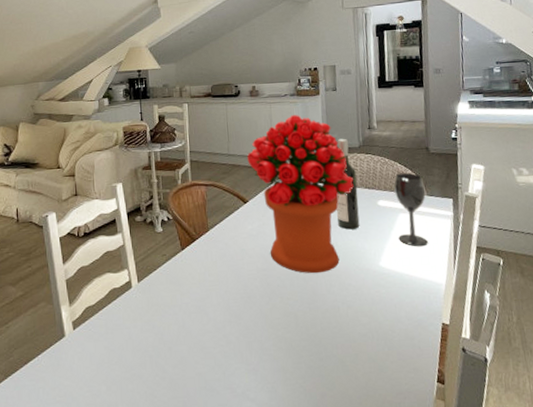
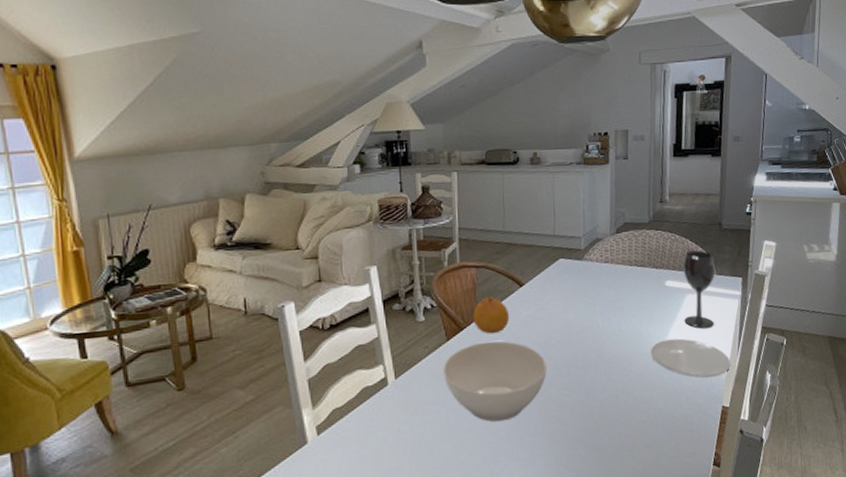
bowl: none [179,251,271,327] -> present [443,341,547,422]
fruit: none [203,212,236,245] -> present [473,296,509,334]
bouquet: present [247,115,354,273] -> none [525,186,641,361]
bottle: present [336,138,360,230] -> none [620,213,645,313]
plate: none [368,255,448,295] -> present [651,338,731,378]

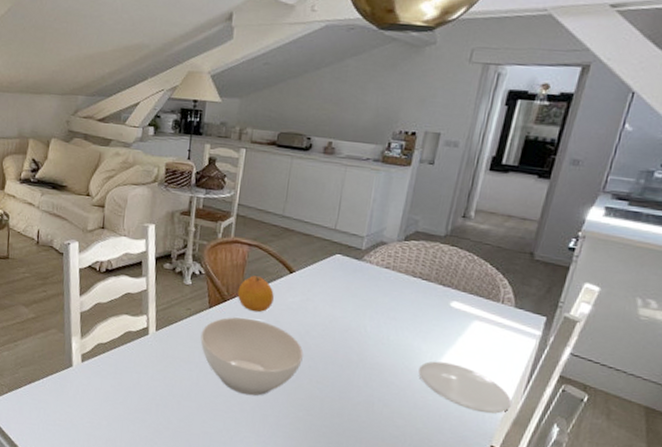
wine glass: present [683,250,715,328] -> none [465,275,516,361]

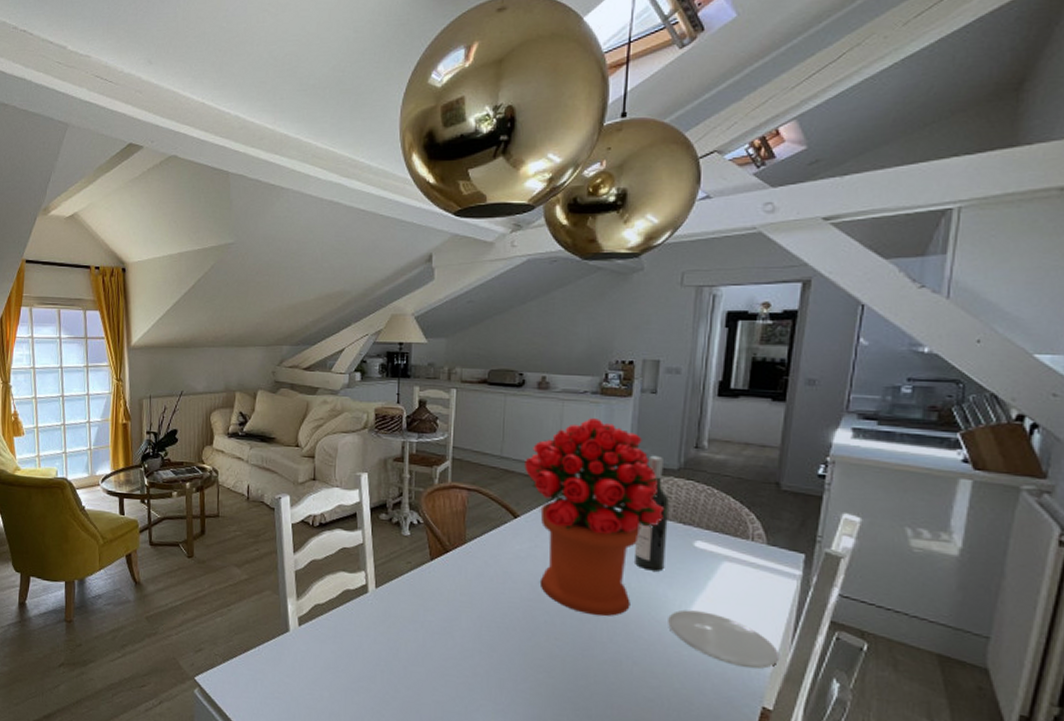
bowl: present [200,317,303,396] -> none [424,568,537,658]
fruit: present [237,275,274,312] -> none [460,522,499,563]
bouquet: none [304,184,427,364] -> present [524,418,663,616]
bottle: none [394,222,433,327] -> present [633,455,669,572]

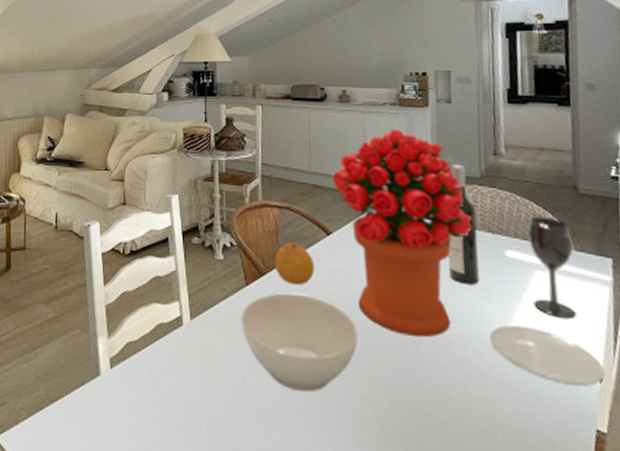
bowl: none [424,568,537,658] -> present [241,293,358,393]
fruit: none [460,522,499,563] -> present [274,242,314,285]
wine glass: none [717,510,766,607] -> present [528,216,576,318]

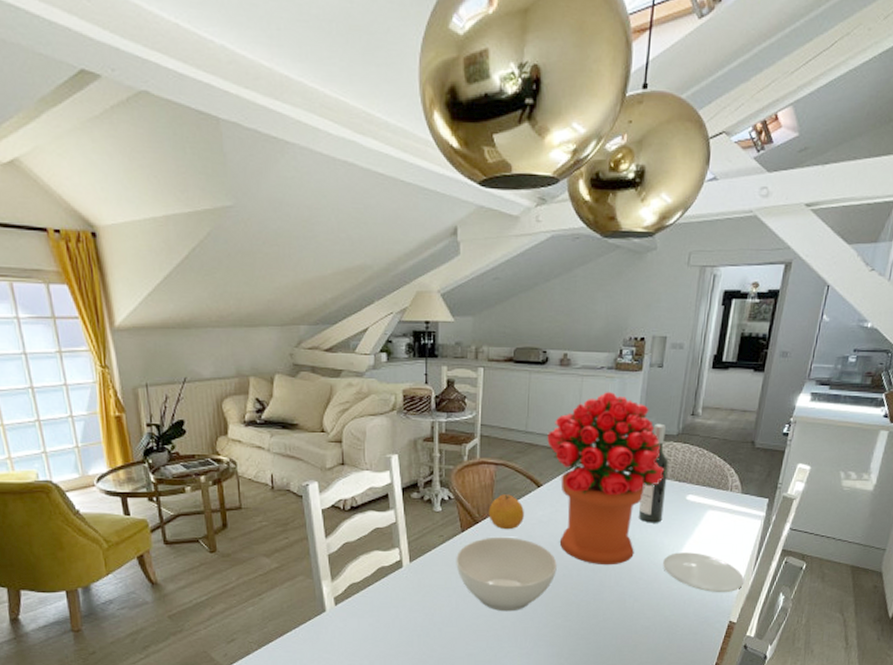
wine glass: present [528,216,576,318] -> none [702,467,742,545]

